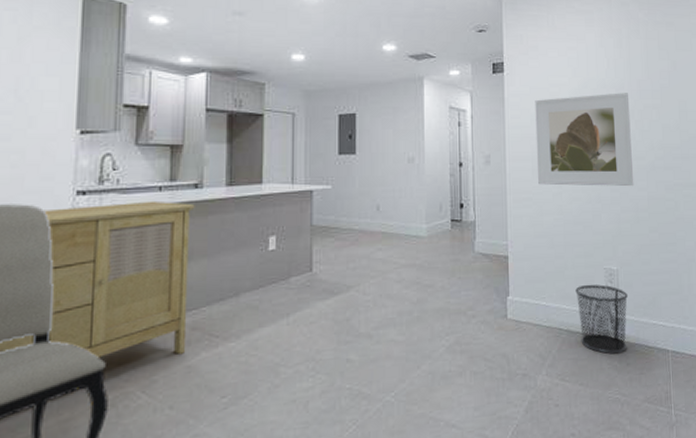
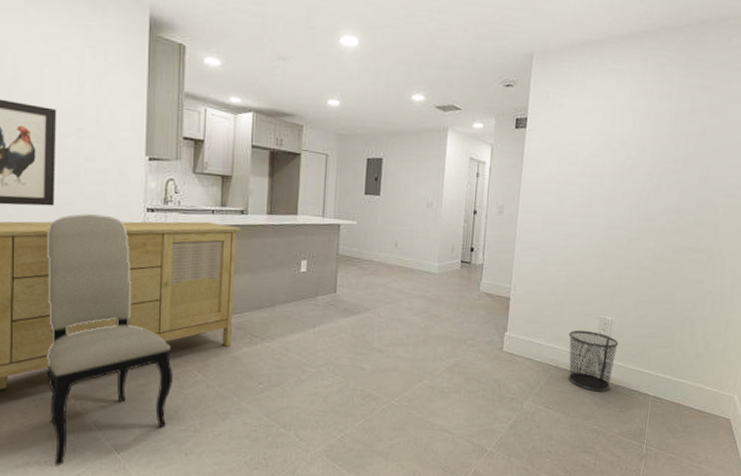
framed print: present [535,93,634,187] -> none [547,155,651,247]

